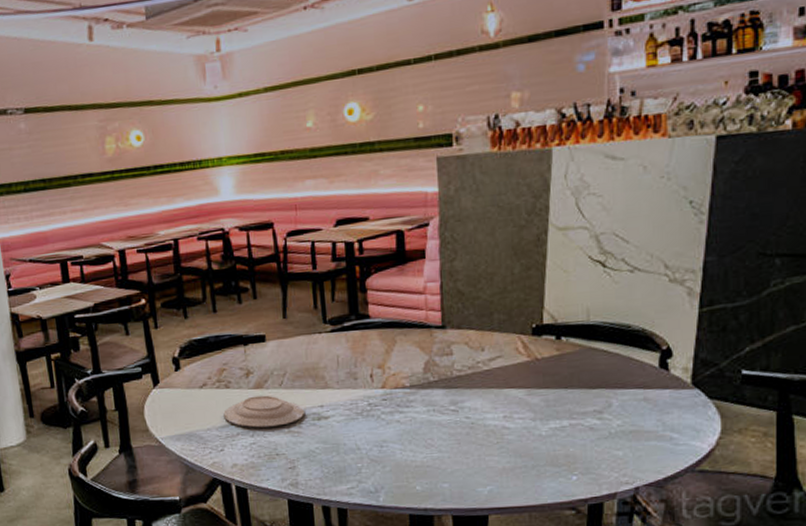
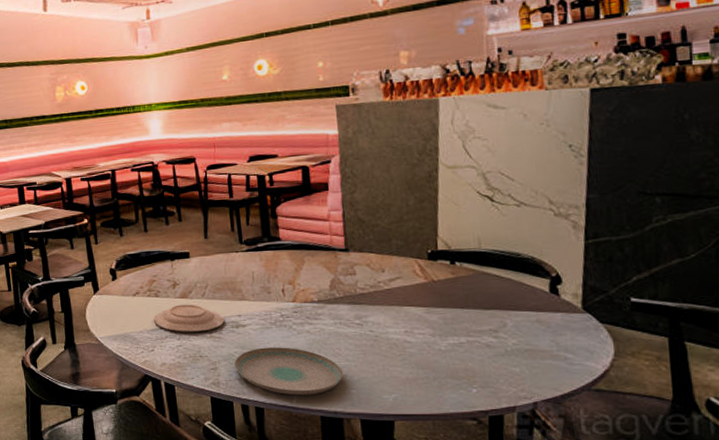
plate: none [315,439,436,493] -> present [234,347,344,396]

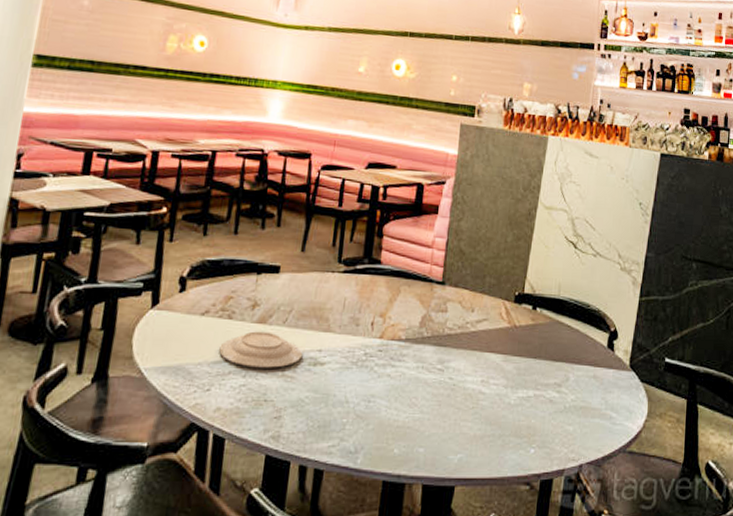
plate: present [234,347,344,396] -> none [301,392,415,454]

